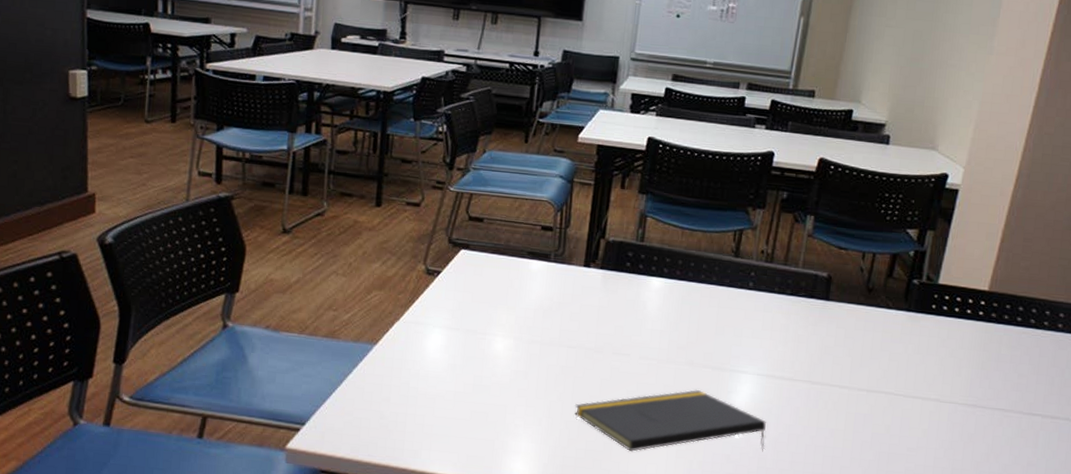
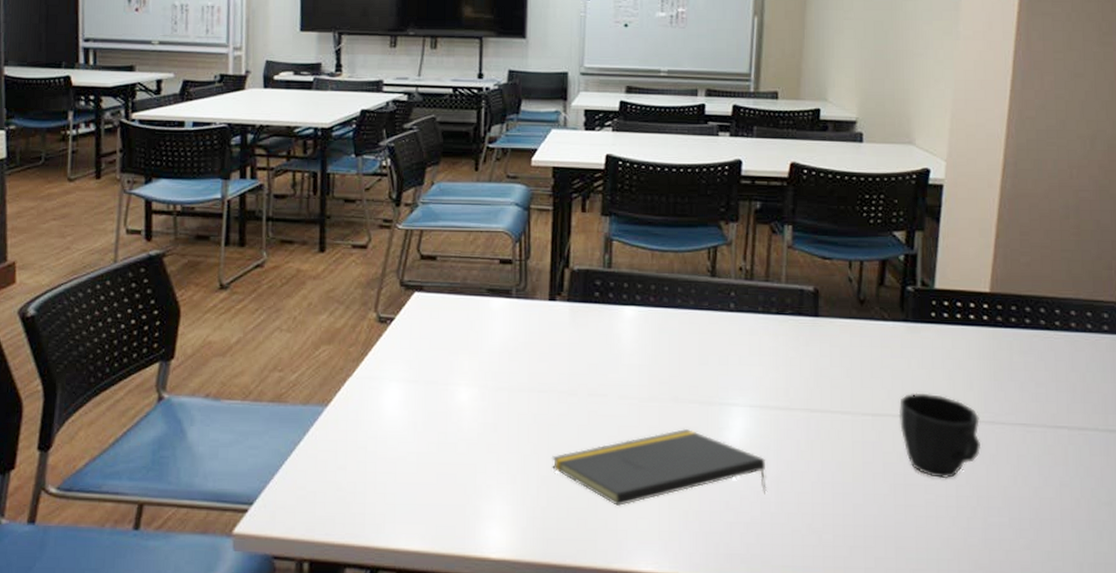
cup: none [890,374,964,452] -> present [898,392,982,479]

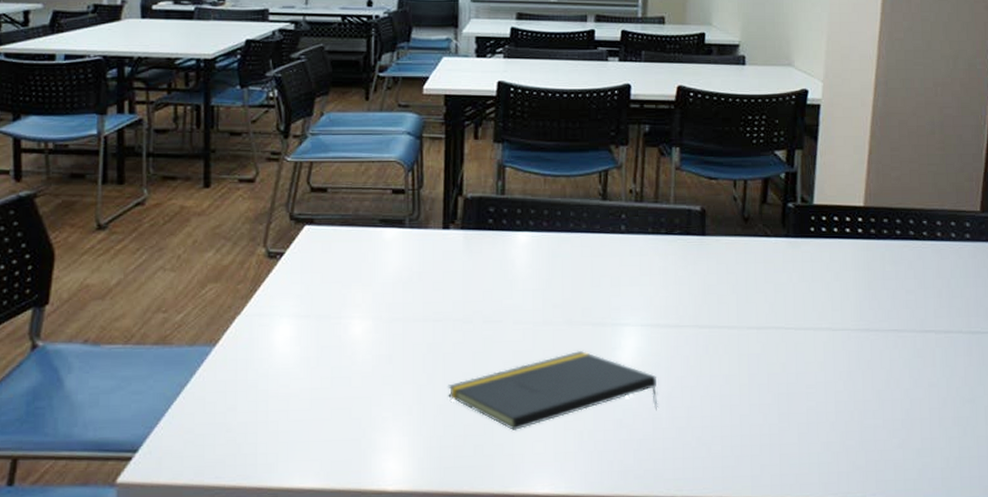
cup: present [898,392,982,479] -> none [781,304,858,386]

